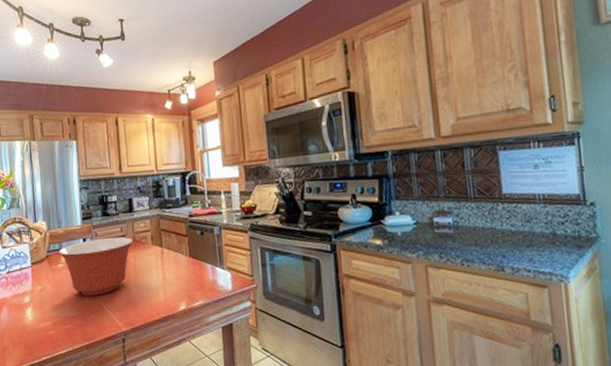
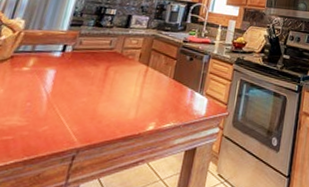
mixing bowl: present [58,237,134,296] -> none [28,47,121,106]

